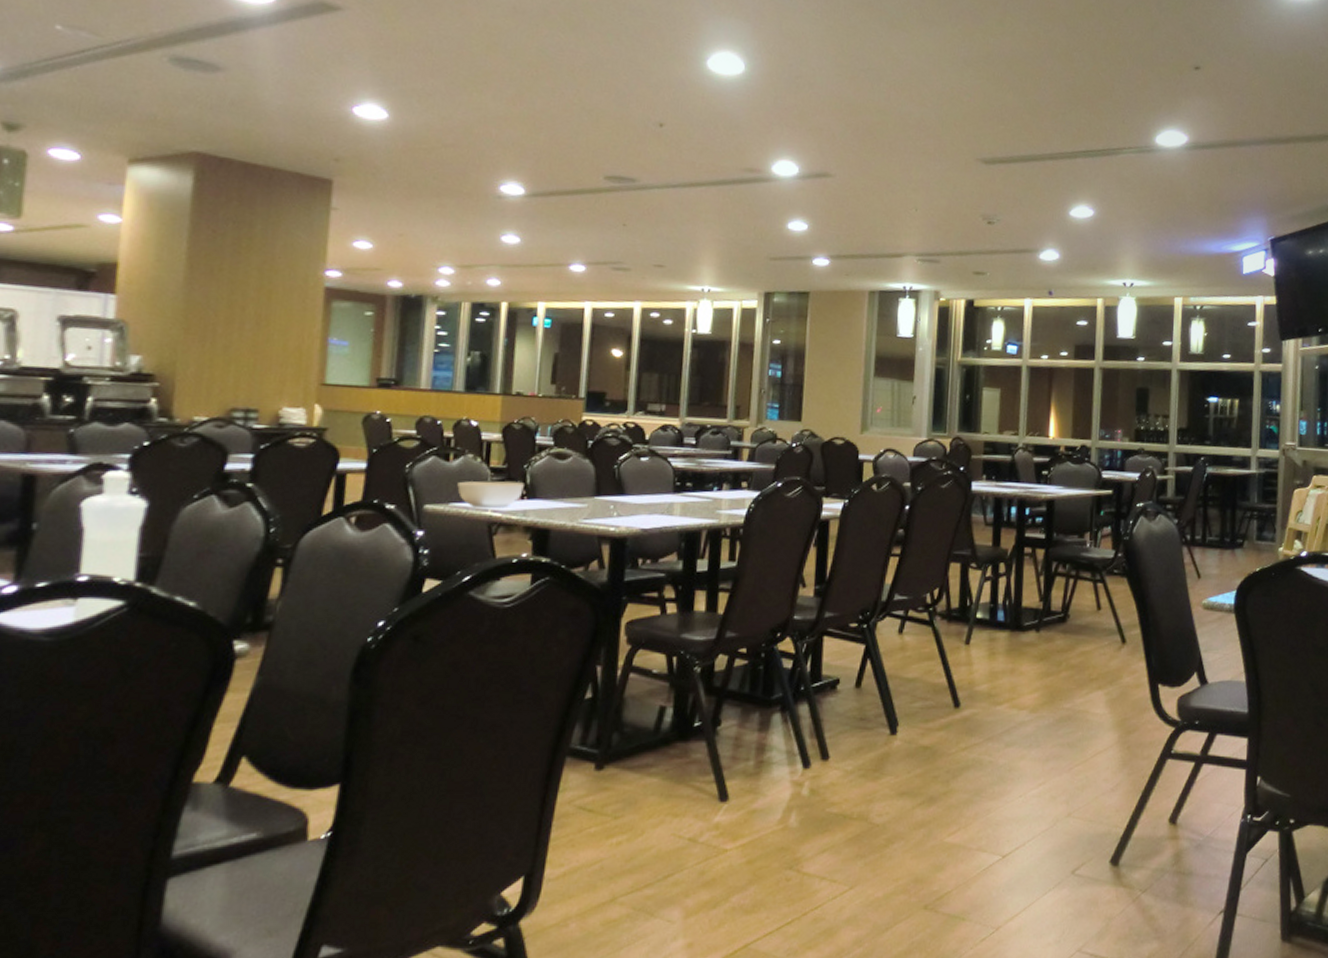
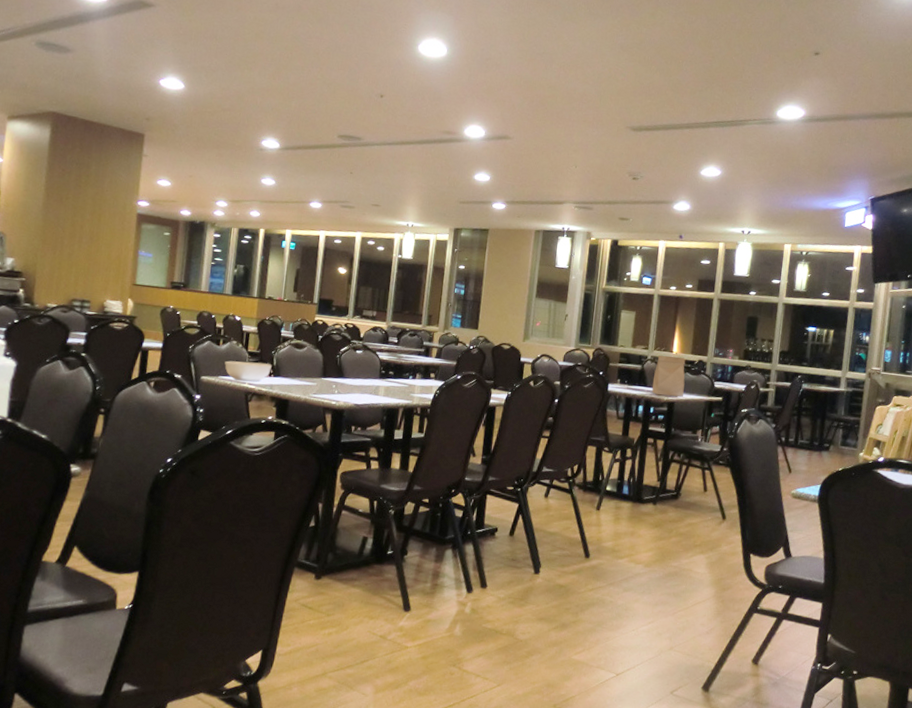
paper bag: none [1025,441,1066,494] -> present [651,355,685,398]

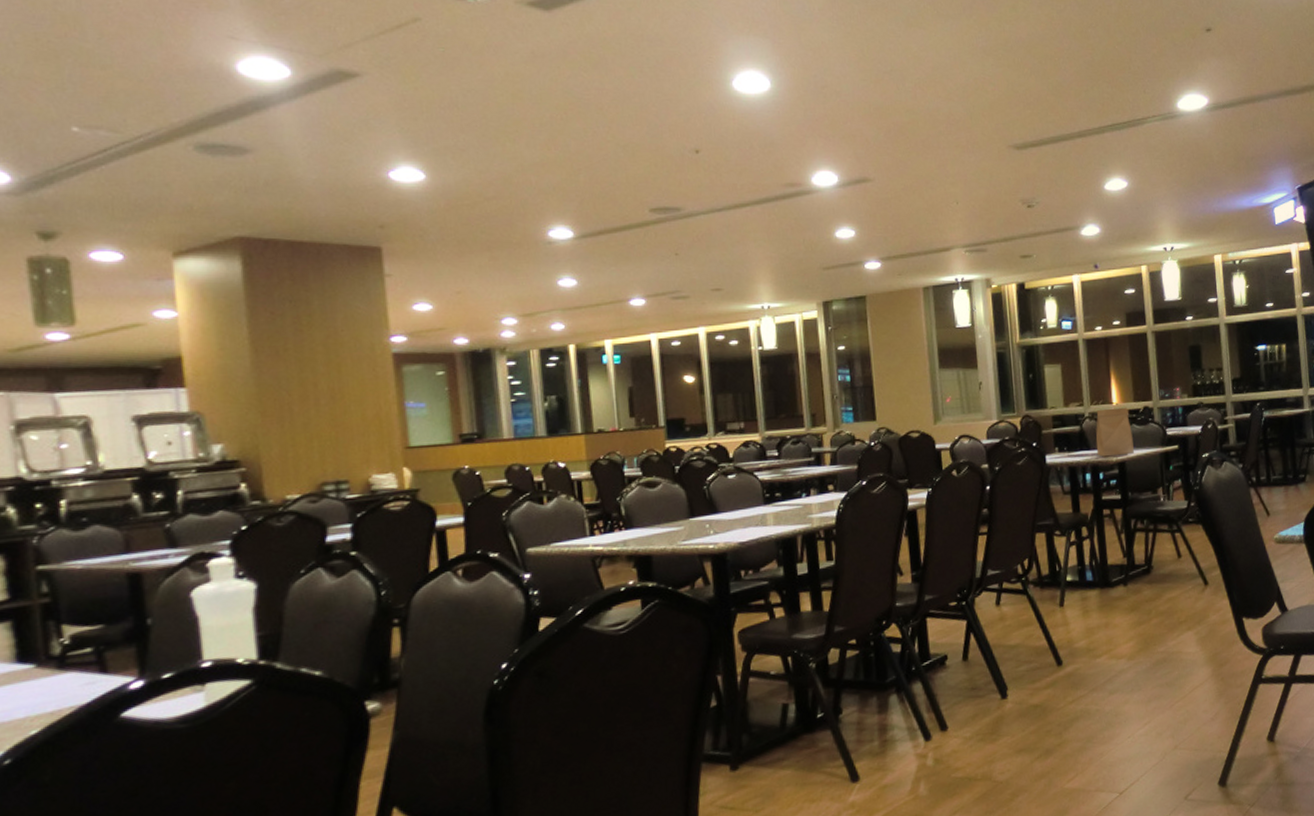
bowl: present [224,360,273,383] -> none [554,514,621,546]

